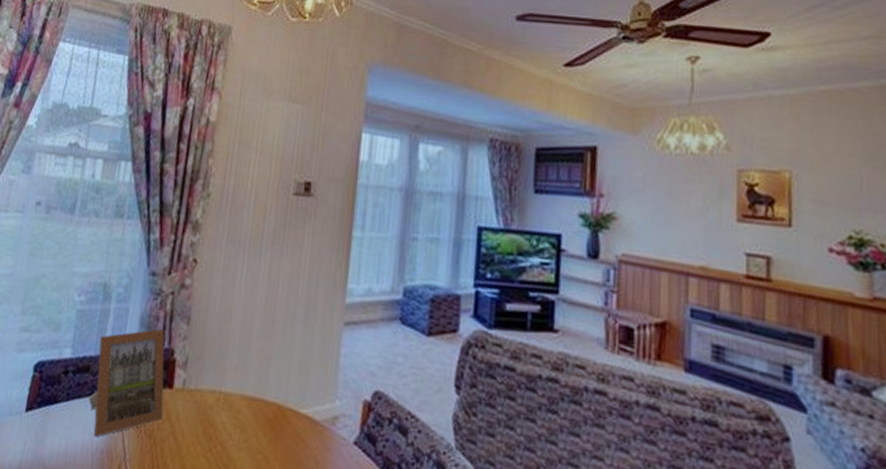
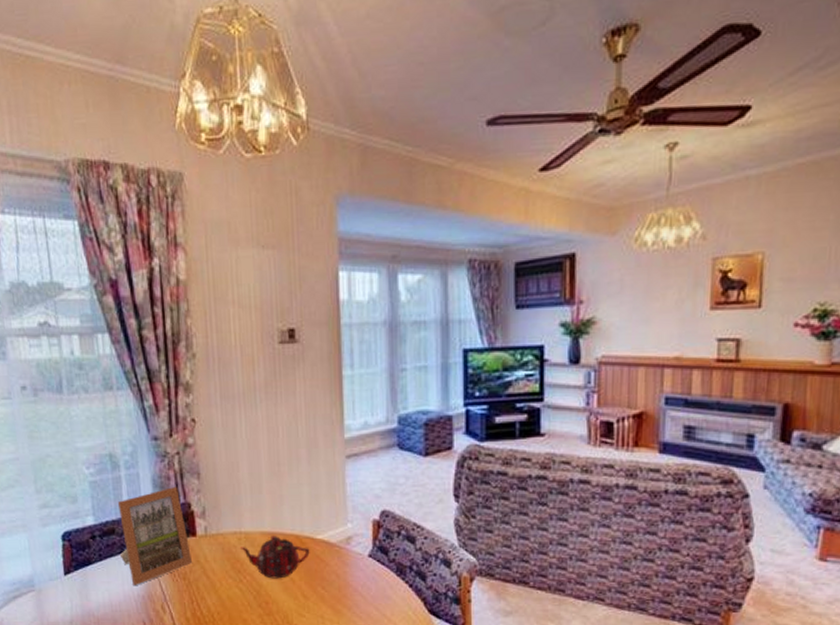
teapot: none [217,401,291,455] -> present [241,536,310,579]

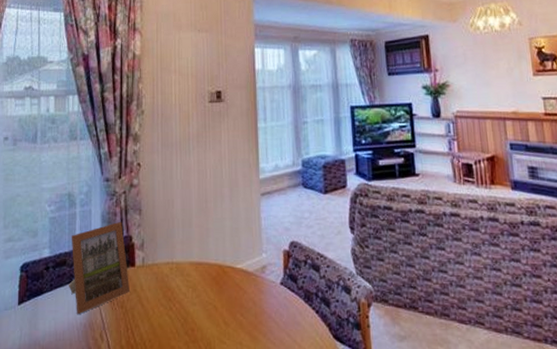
teapot: present [241,536,310,579] -> none [172,266,231,306]

